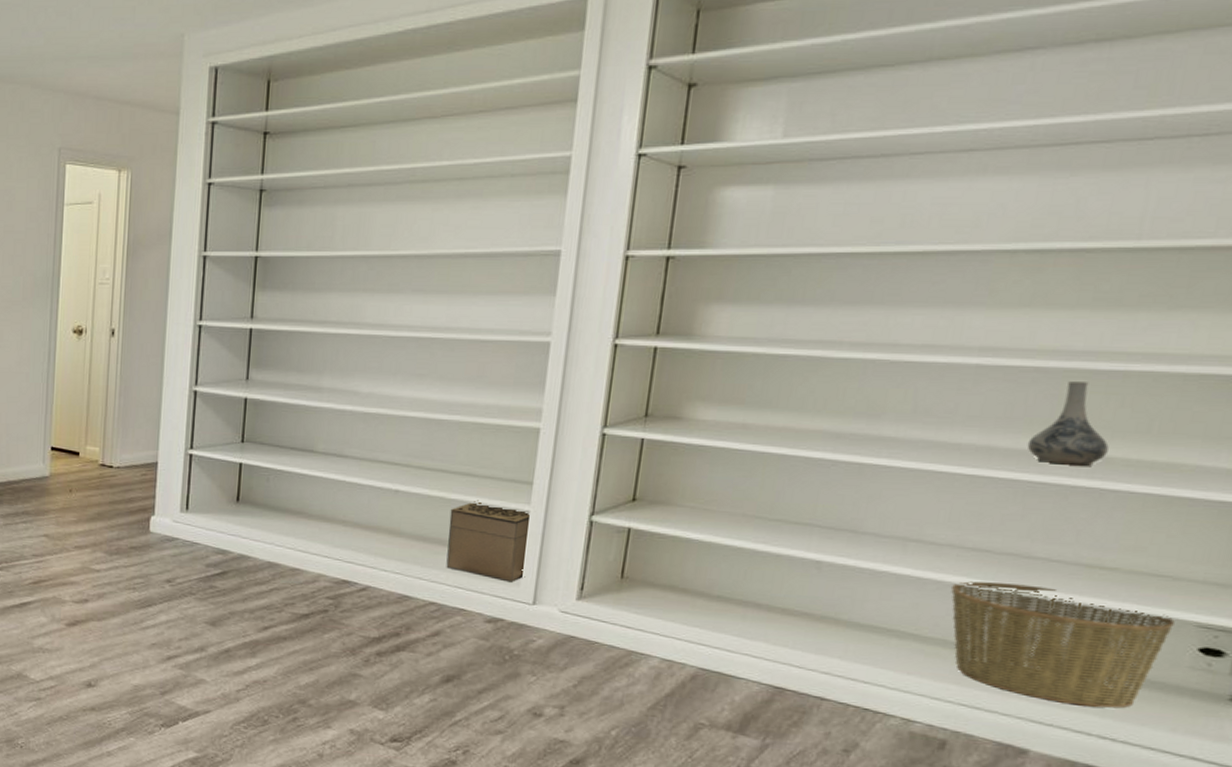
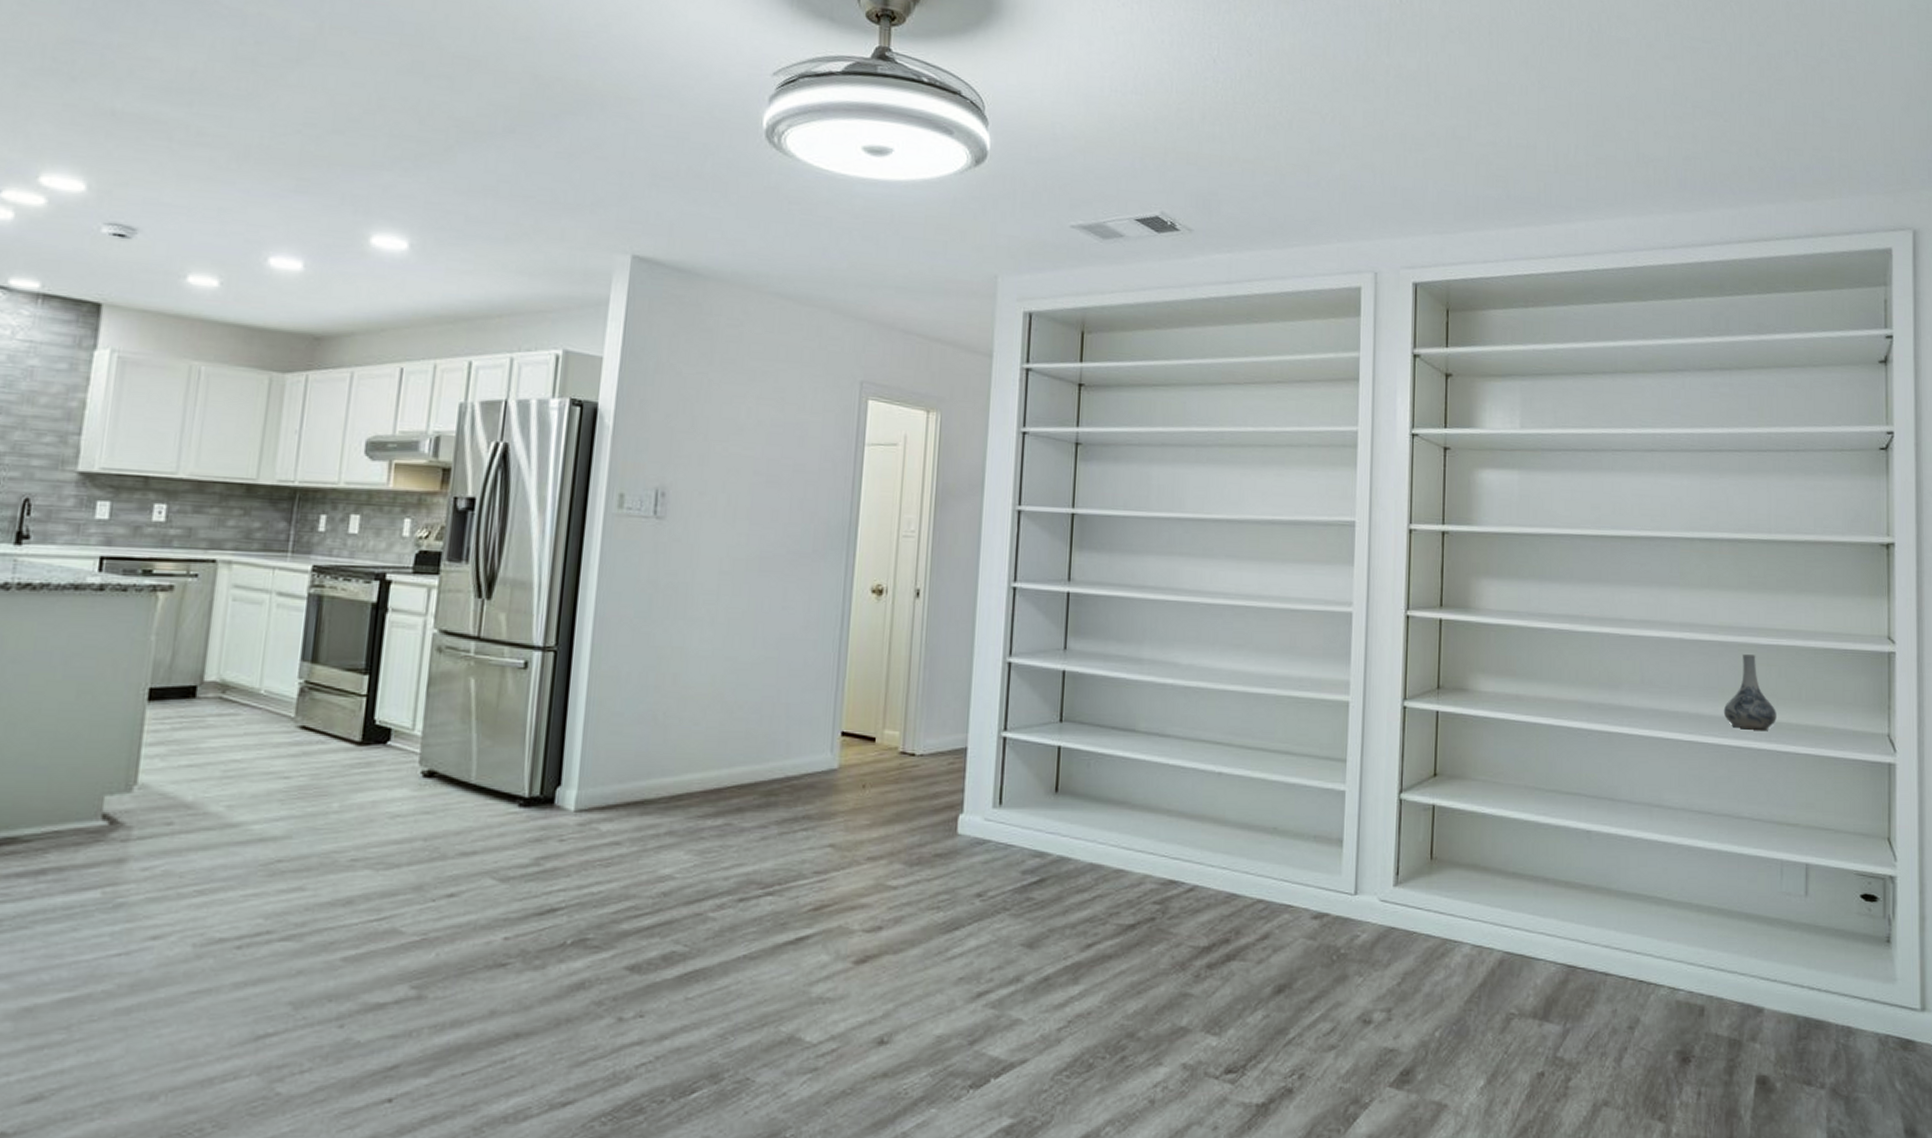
decorative box: present [446,500,530,584] -> none [1271,780,1346,872]
basket: present [951,581,1175,709] -> none [1689,843,1842,959]

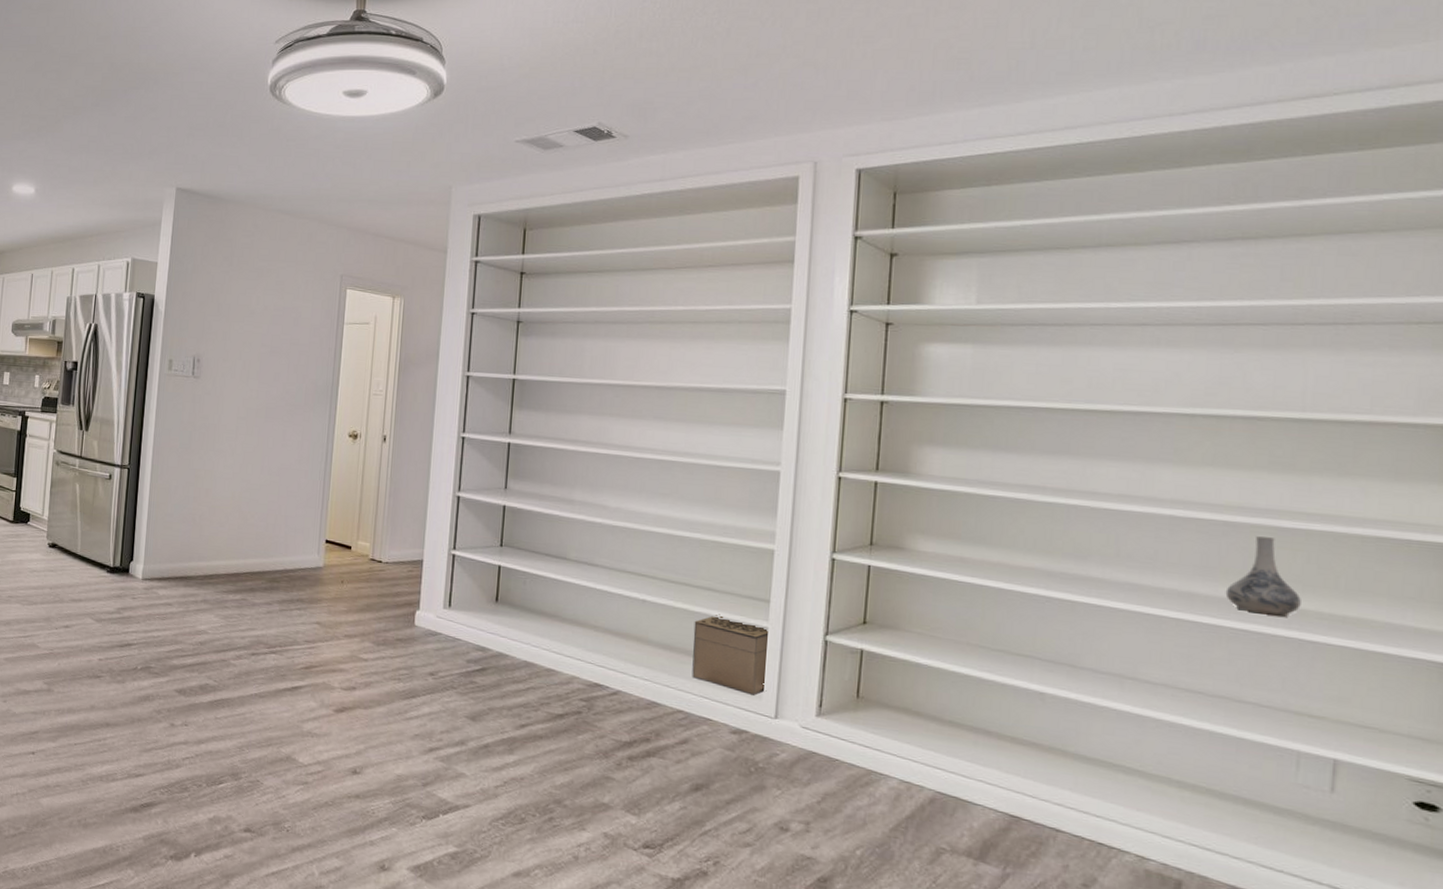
decorative box: none [1271,780,1346,872] -> present [692,614,768,697]

